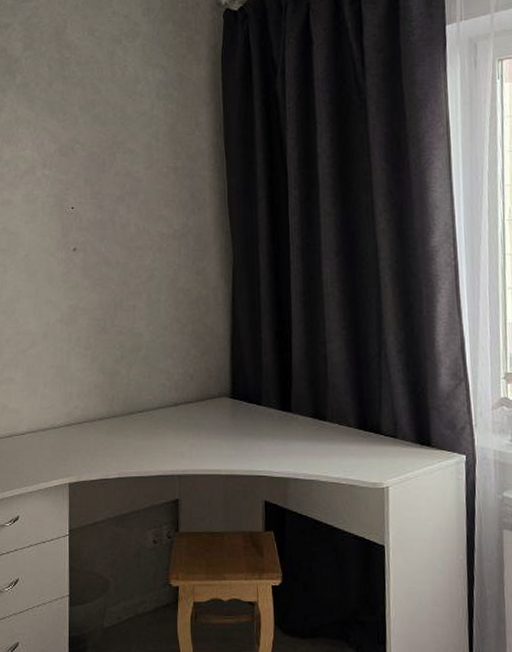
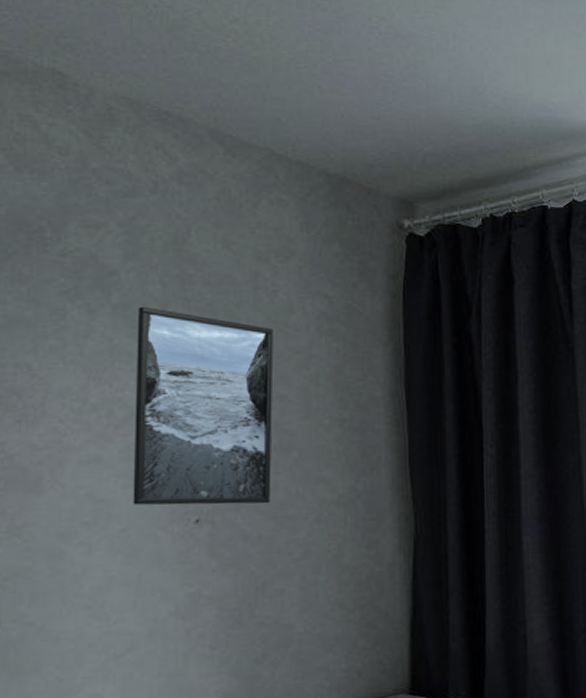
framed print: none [32,84,126,237] -> present [132,306,274,505]

